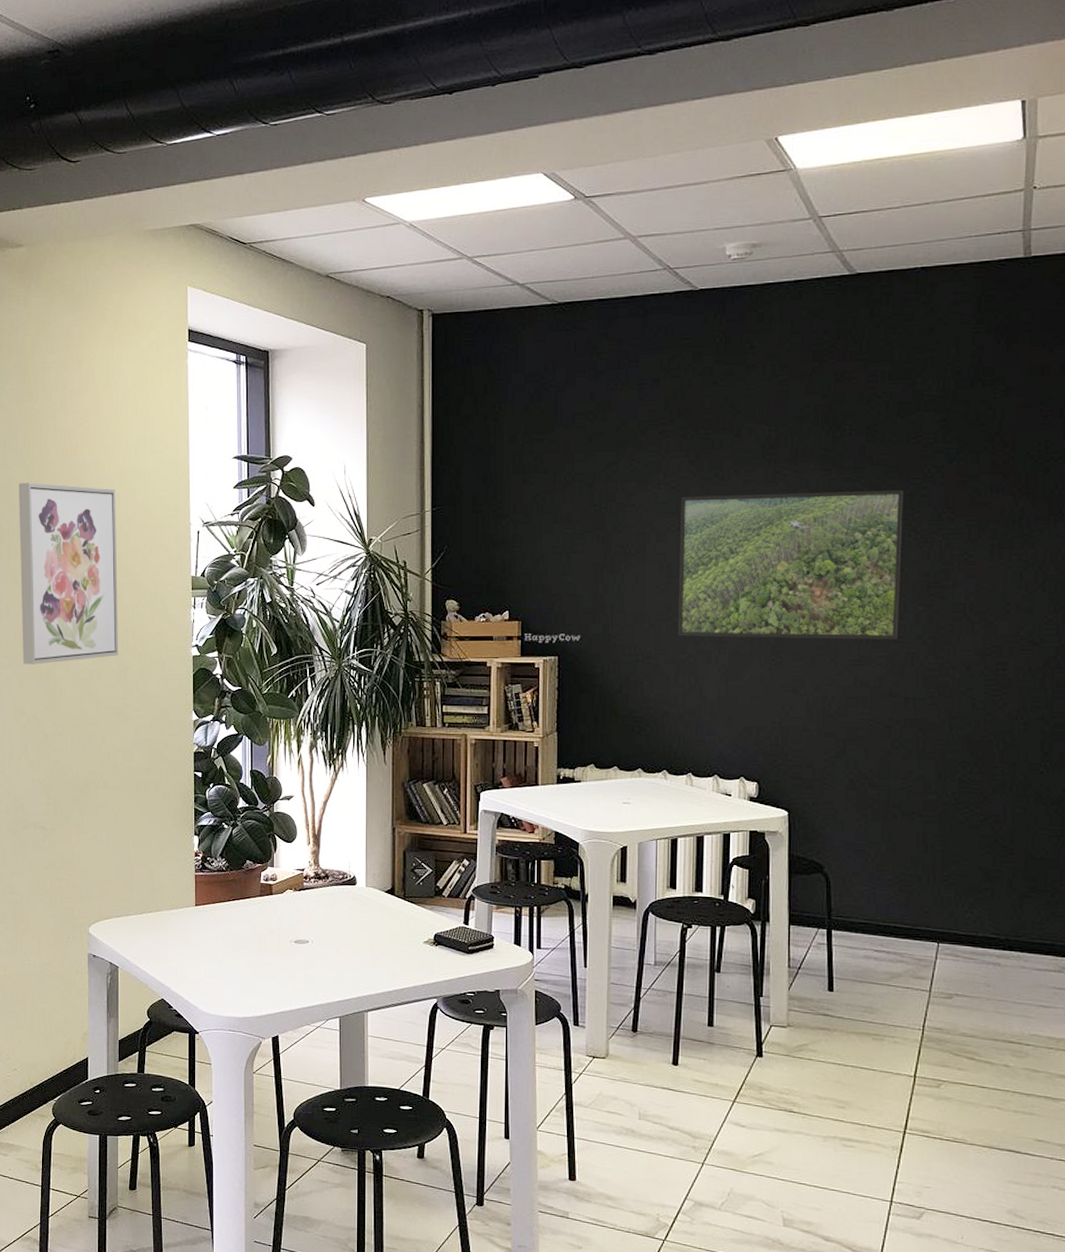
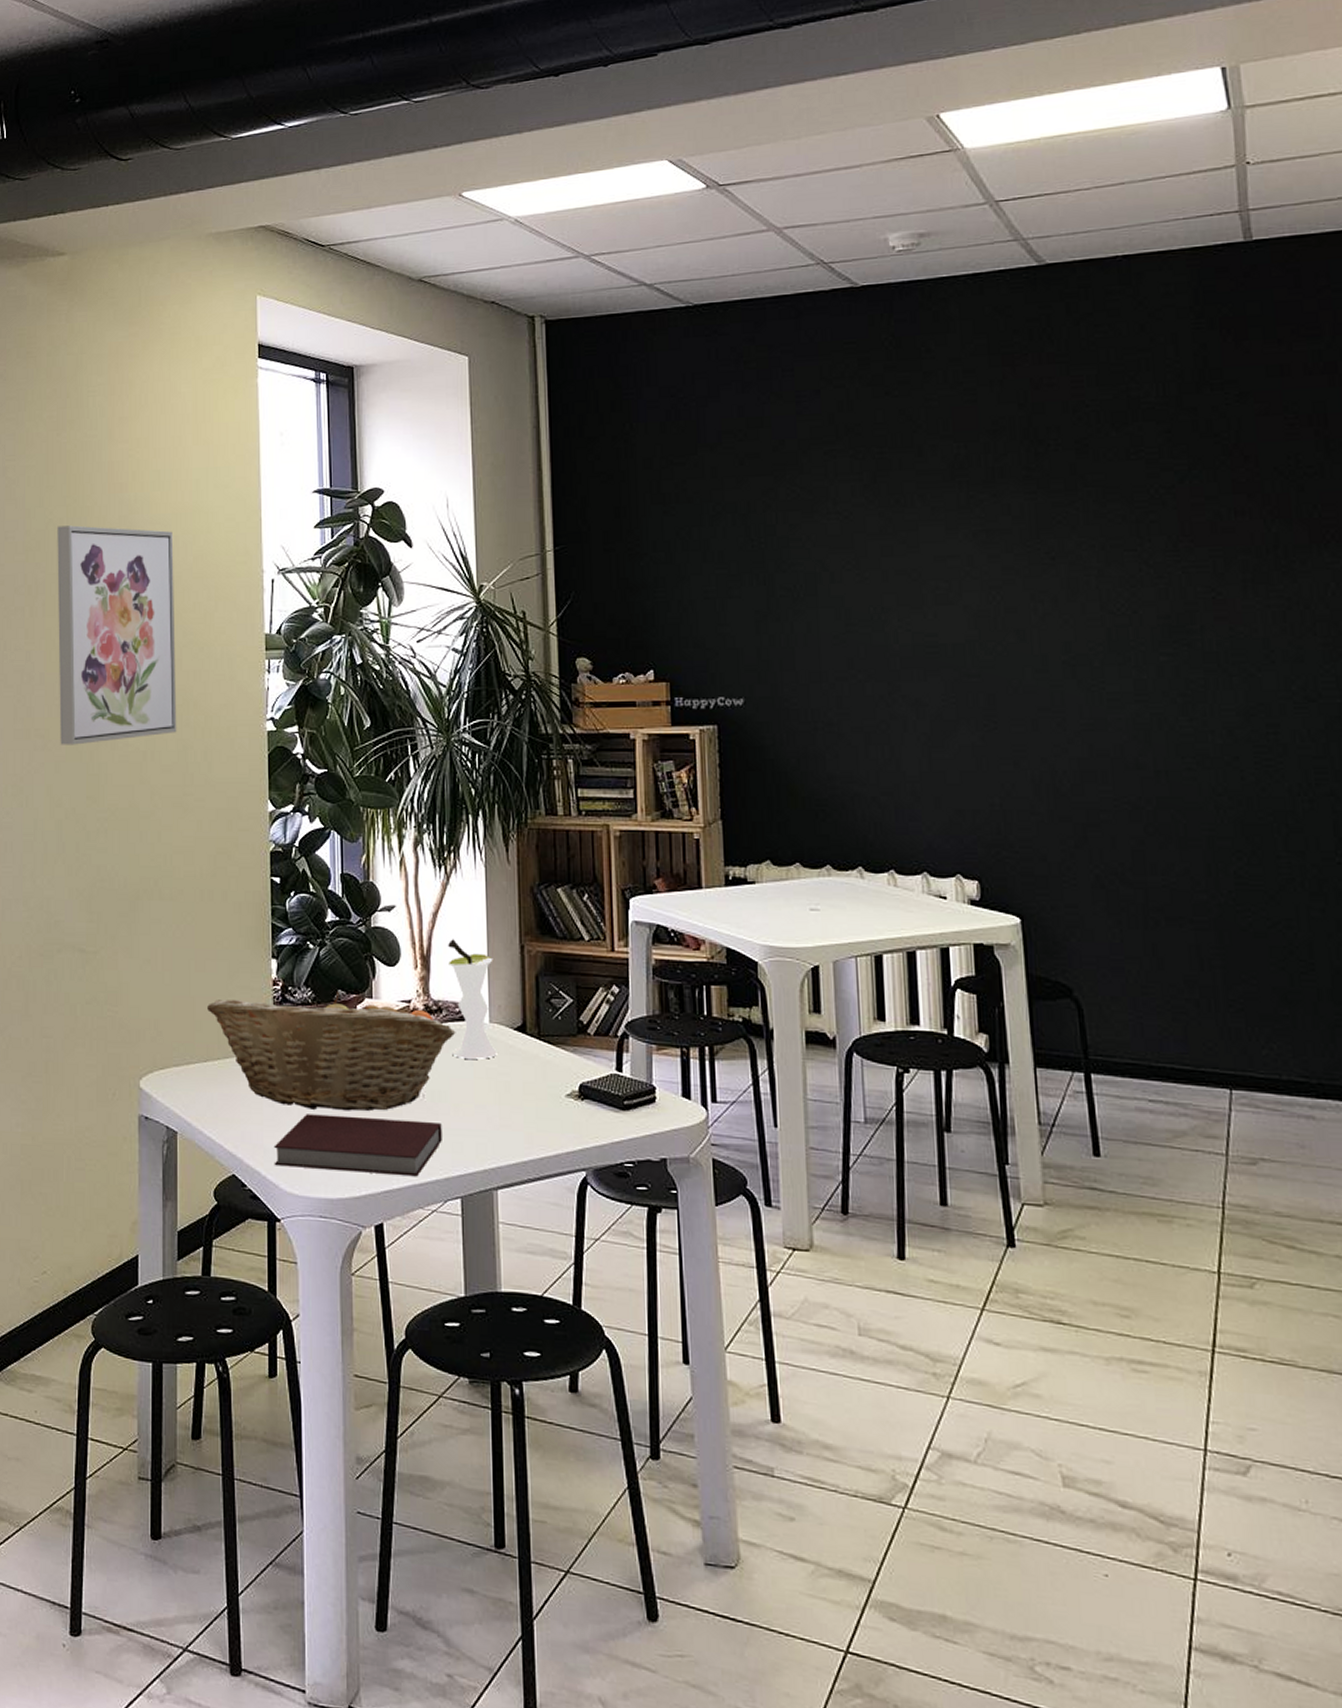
fruit basket: none [143,861,339,952] -> present [207,991,456,1111]
notebook: none [194,954,326,1002] -> present [274,1114,442,1177]
vase: none [335,822,371,914] -> present [448,939,497,1059]
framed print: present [679,489,904,640] -> none [856,515,1138,699]

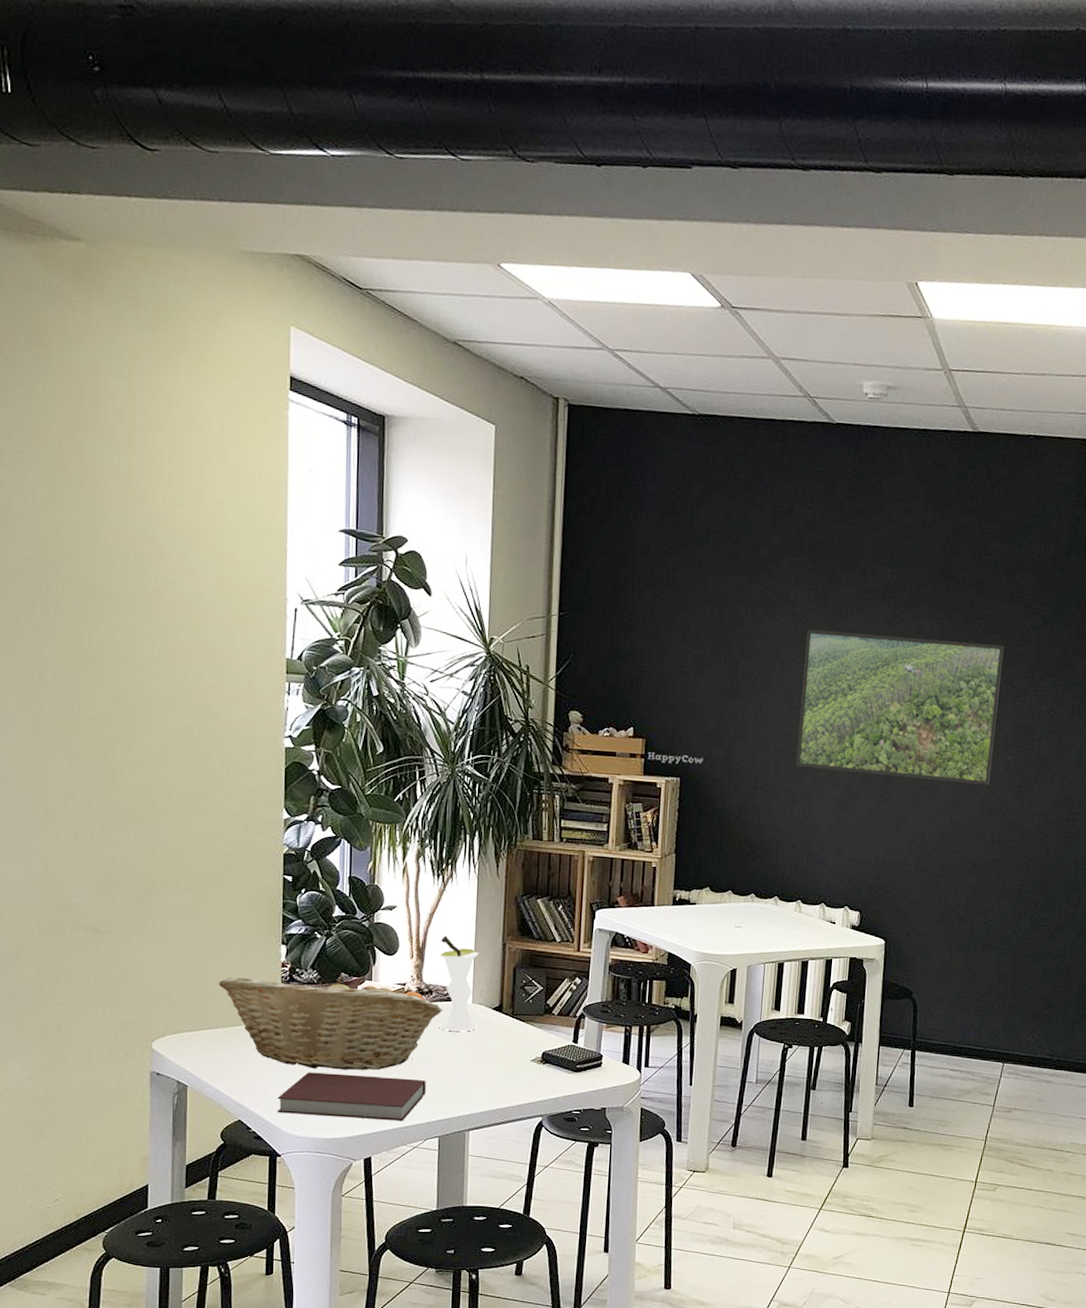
wall art: present [57,525,177,745] -> none [71,527,196,743]
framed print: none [856,515,1138,699] -> present [797,629,1005,785]

